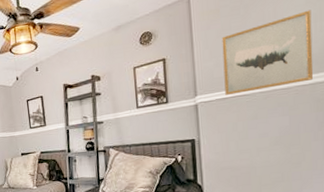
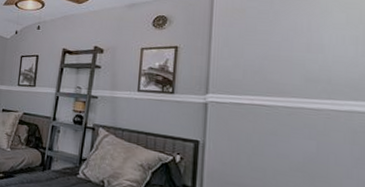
wall art: present [222,10,314,95] -> none [242,30,352,108]

